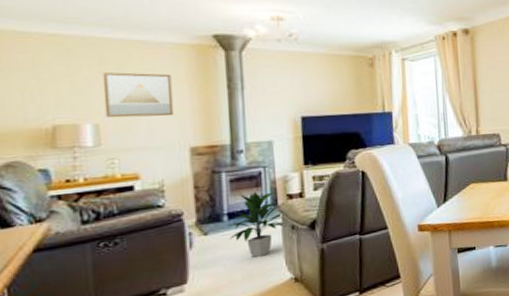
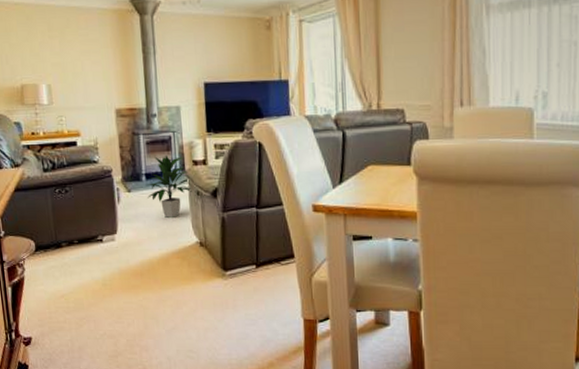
wall art: present [102,72,174,118] -> none [51,37,103,79]

